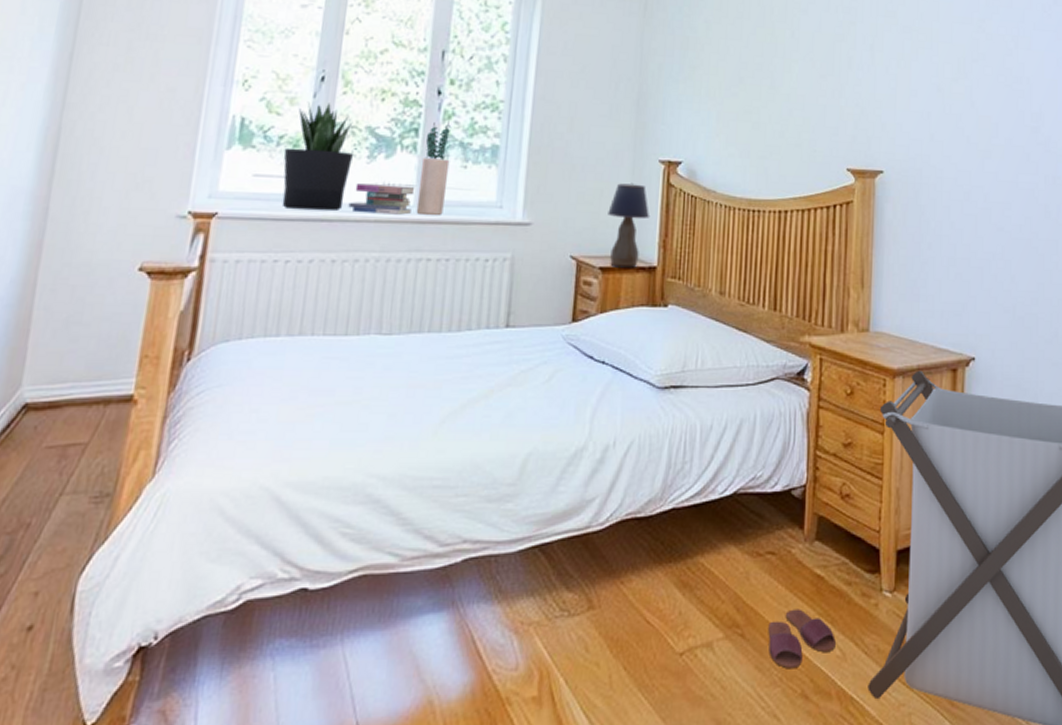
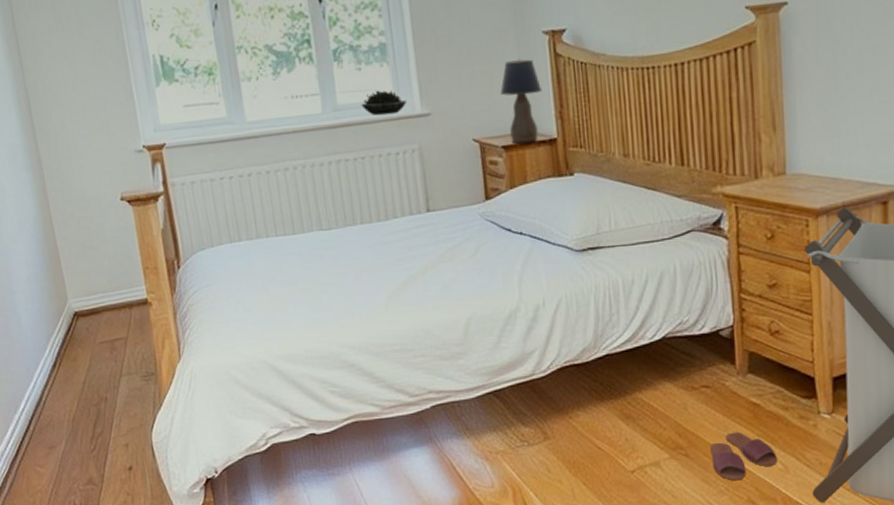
planter: present [281,101,354,212] -> none [202,29,264,133]
books: present [348,183,415,215] -> none [267,95,322,127]
vase: present [416,121,452,216] -> none [318,27,350,121]
succulent plant: none [458,191,508,219] -> present [361,90,406,116]

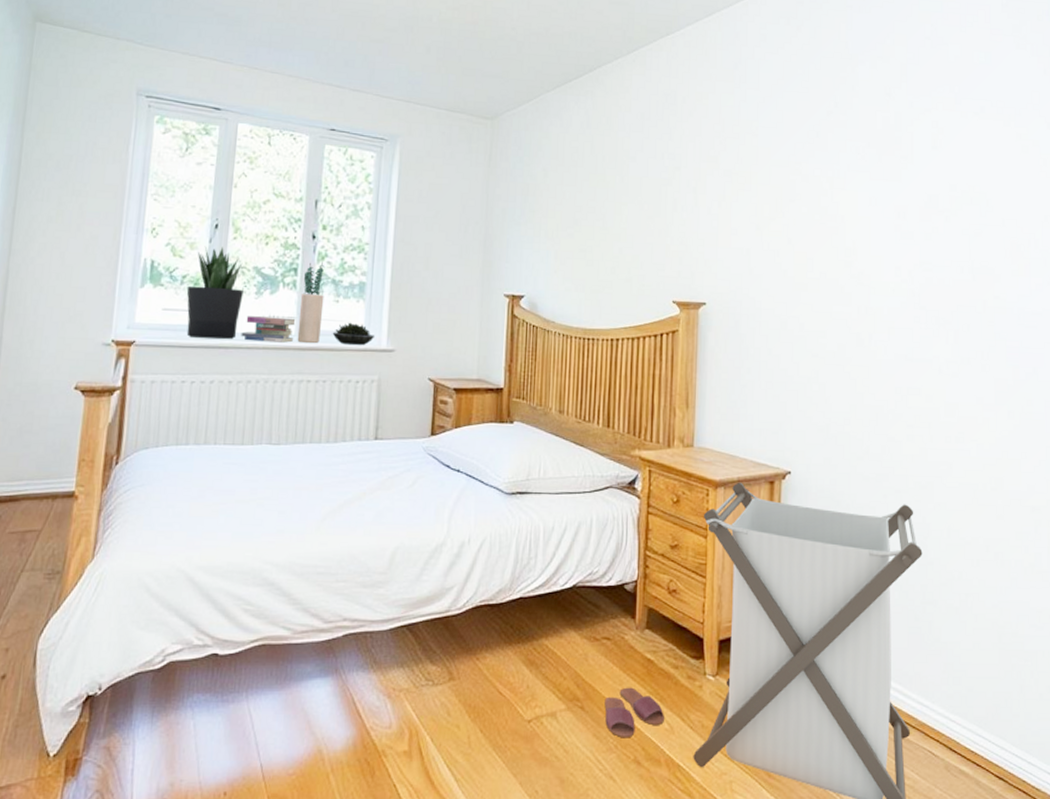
planter: none [202,29,264,133] -> present [186,246,245,340]
books: none [267,95,322,127] -> present [241,315,296,343]
vase: none [318,27,350,121] -> present [297,261,325,344]
table lamp: present [500,58,543,144] -> none [460,314,497,389]

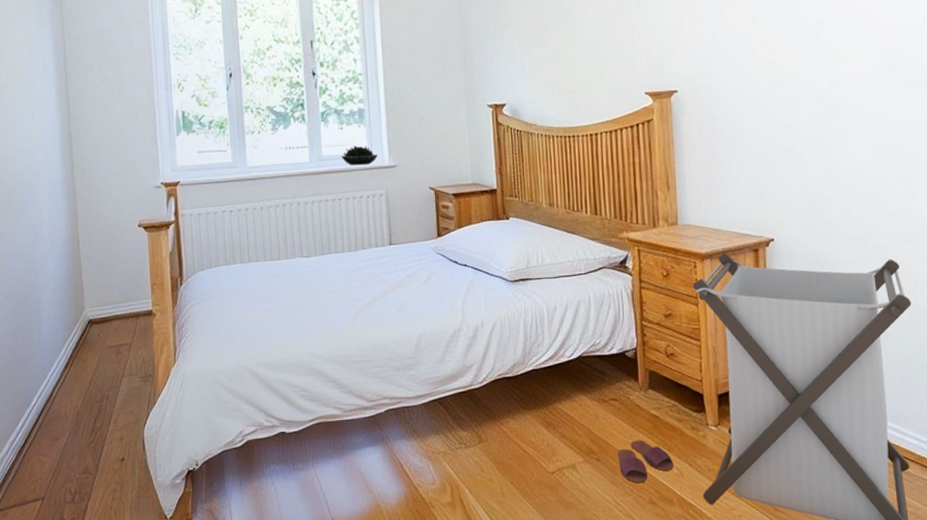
planter: present [186,246,245,340] -> none [214,92,262,174]
books: present [241,315,296,343] -> none [264,147,309,172]
vase: present [297,261,325,344] -> none [309,95,331,169]

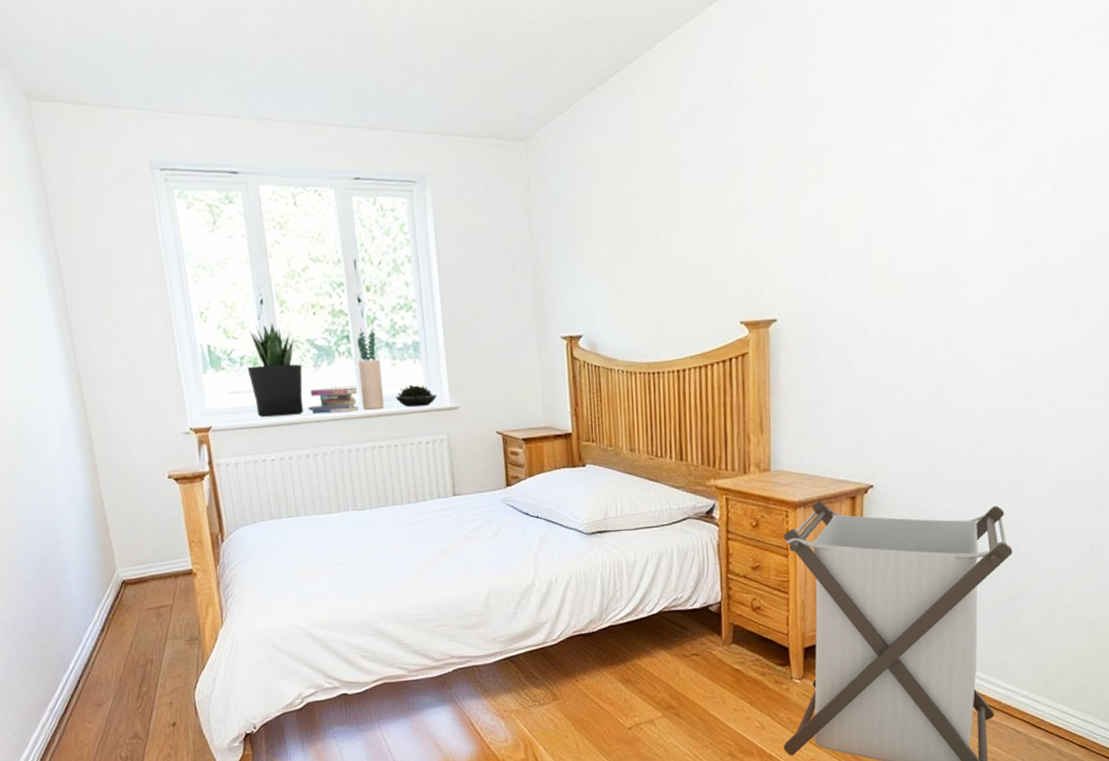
planter: none [214,92,262,174] -> present [247,322,304,418]
books: none [264,147,309,172] -> present [308,387,359,415]
vase: none [309,95,331,169] -> present [357,325,384,411]
slippers: present [617,440,673,483] -> none [698,694,755,737]

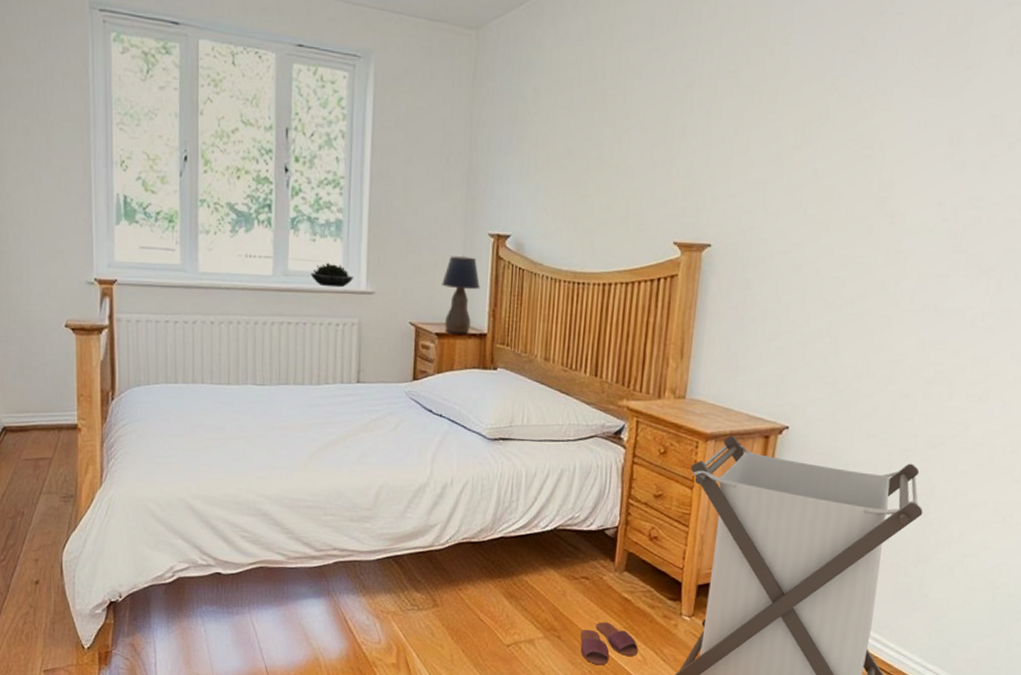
planter: present [247,322,304,418] -> none [162,180,219,280]
books: present [308,387,359,415] -> none [219,254,273,284]
vase: present [357,325,384,411] -> none [275,197,300,285]
table lamp: none [522,360,560,437] -> present [442,255,481,334]
slippers: none [698,694,755,737] -> present [580,622,638,666]

